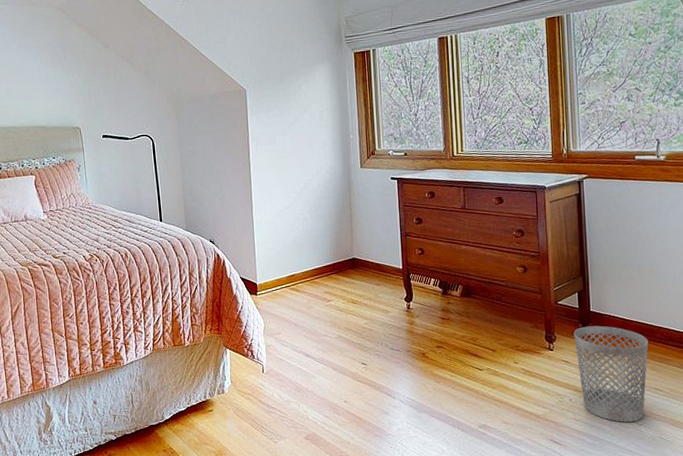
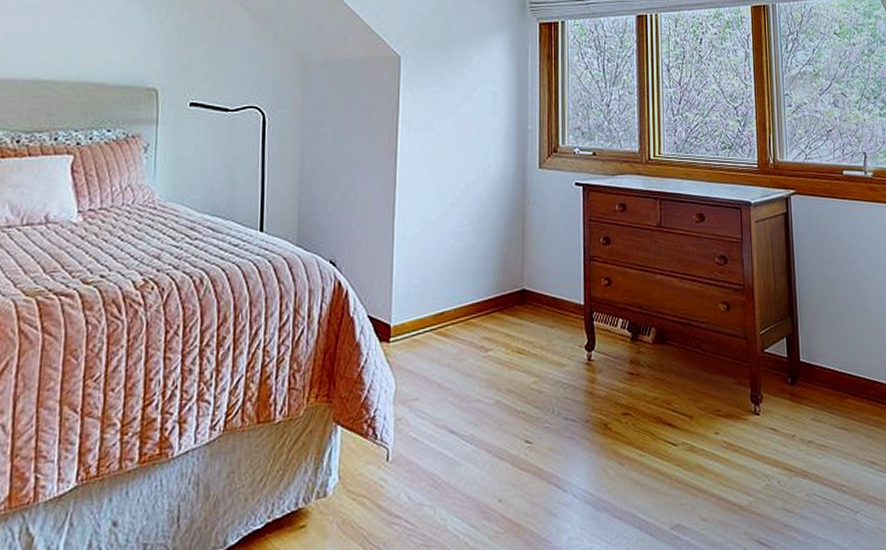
wastebasket: present [574,325,649,422] -> none [782,380,862,510]

